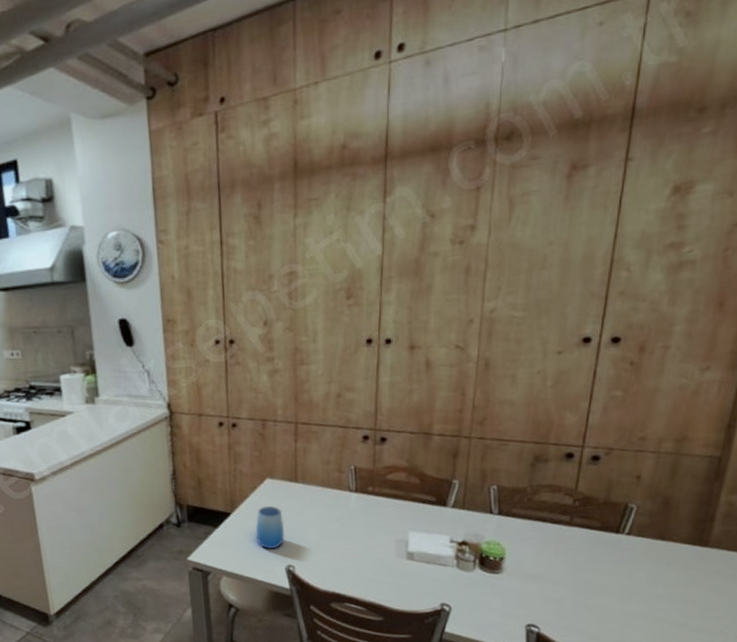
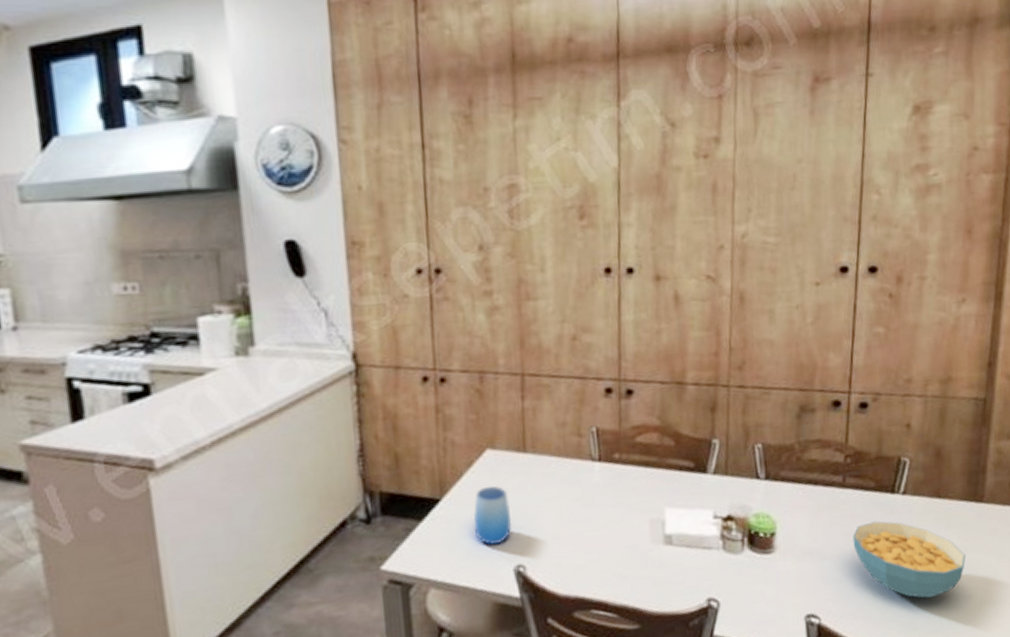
cereal bowl: none [575,555,684,622] -> present [853,521,965,599]

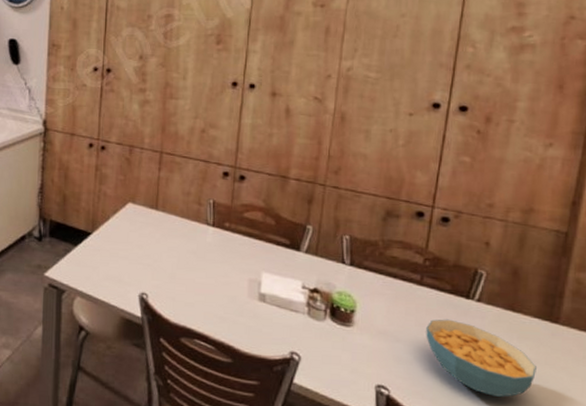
cup: present [472,485,512,545] -> none [113,230,142,275]

